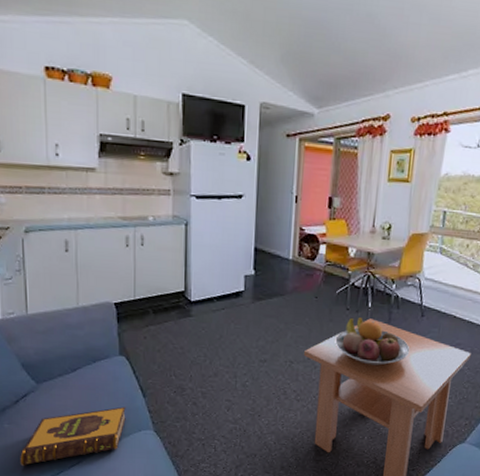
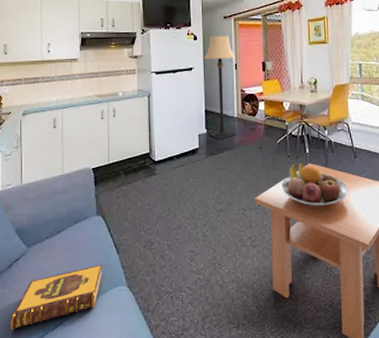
lamp: none [257,158,298,284] -> present [204,36,236,140]

